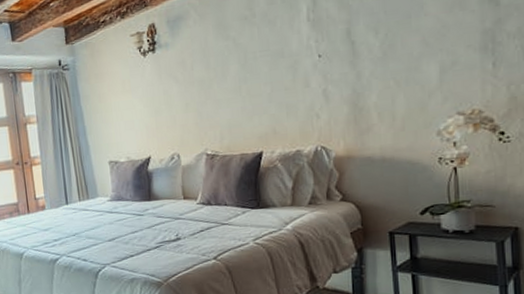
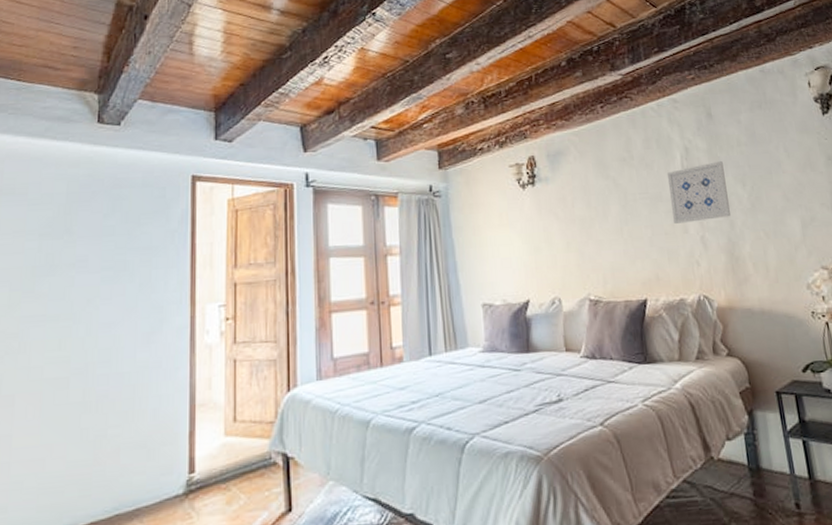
wall art: none [290,10,358,79] -> present [666,161,730,224]

